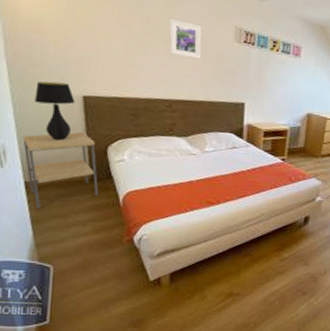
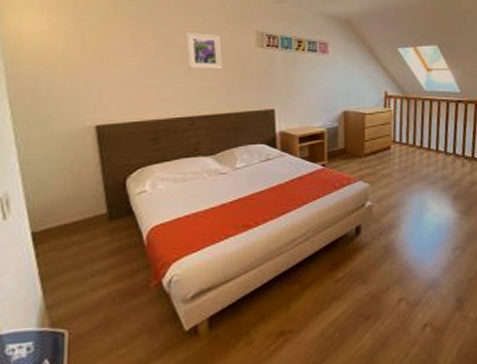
side table: present [22,132,99,209] -> none [28,166,118,263]
table lamp: present [35,81,75,141] -> none [41,114,87,179]

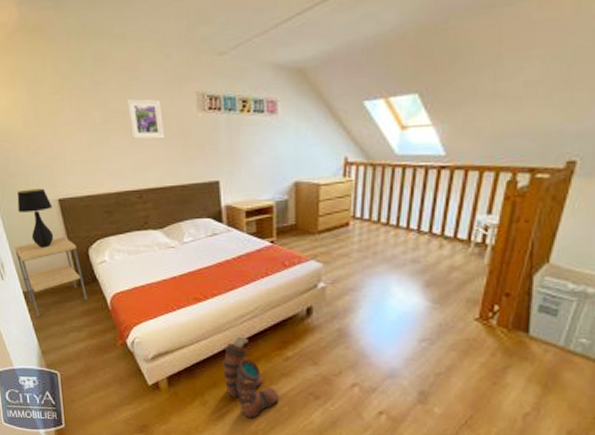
side table: none [28,166,118,263] -> present [14,237,88,317]
table lamp: none [41,114,87,179] -> present [17,188,54,248]
boots: none [272,262,330,354] -> present [223,336,279,419]

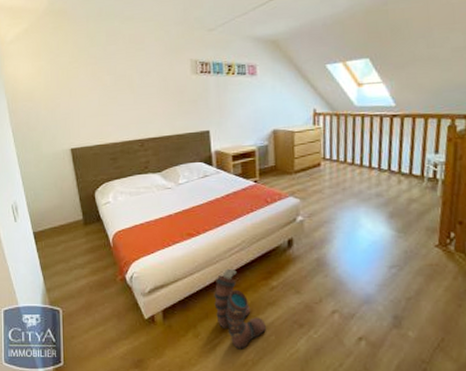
side table: present [14,237,88,317] -> none [29,182,92,256]
table lamp: present [17,188,54,248] -> none [35,140,65,192]
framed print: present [126,99,164,140] -> none [132,65,163,98]

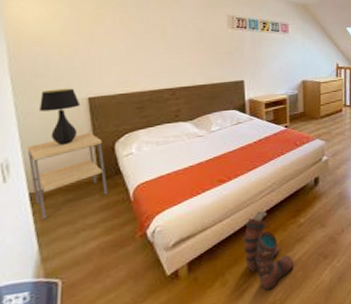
side table: none [29,182,92,256] -> present [27,133,108,220]
table lamp: none [35,140,65,192] -> present [39,88,81,145]

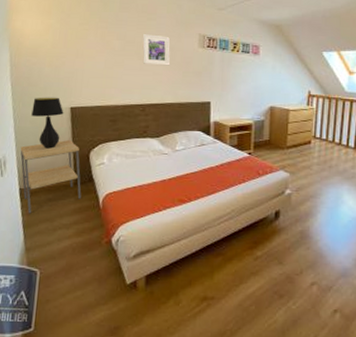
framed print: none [167,17,198,48] -> present [142,34,170,66]
boots: present [243,210,294,291] -> none [198,236,247,319]

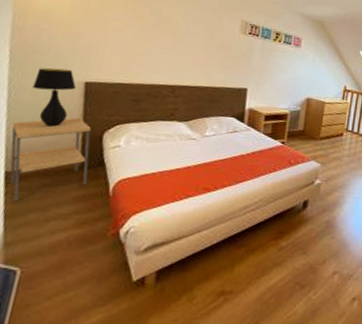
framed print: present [142,34,170,66] -> none [177,13,210,48]

